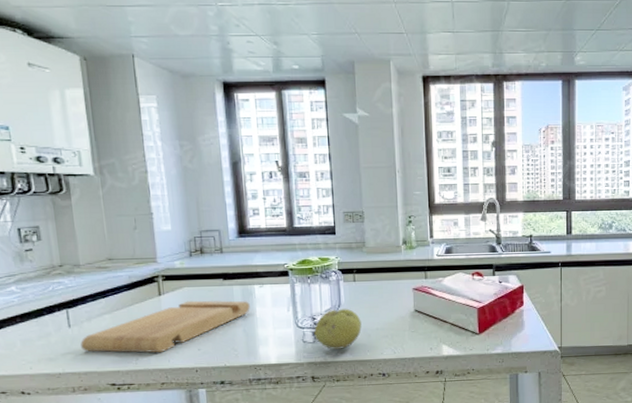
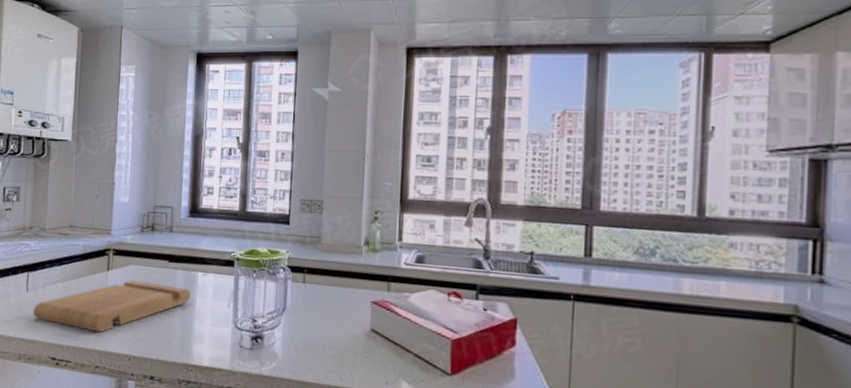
fruit: present [314,308,362,349] -> none [252,313,307,363]

